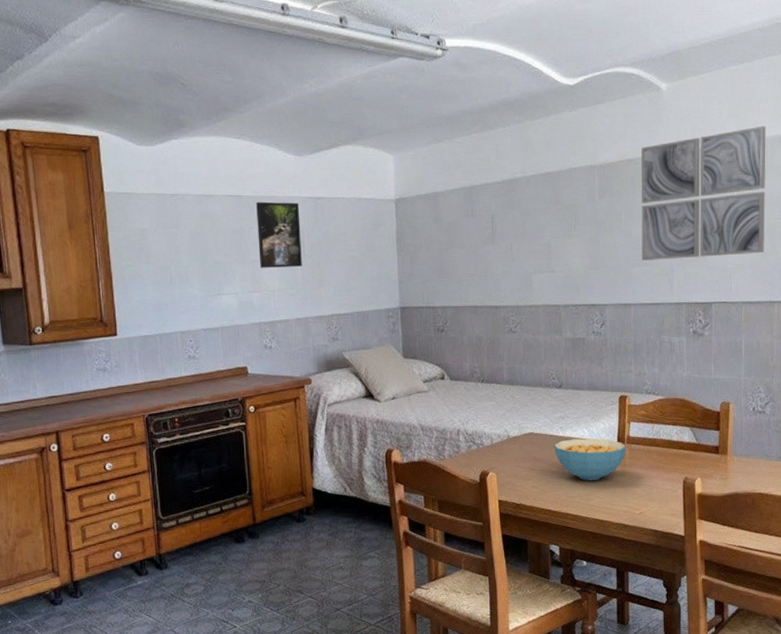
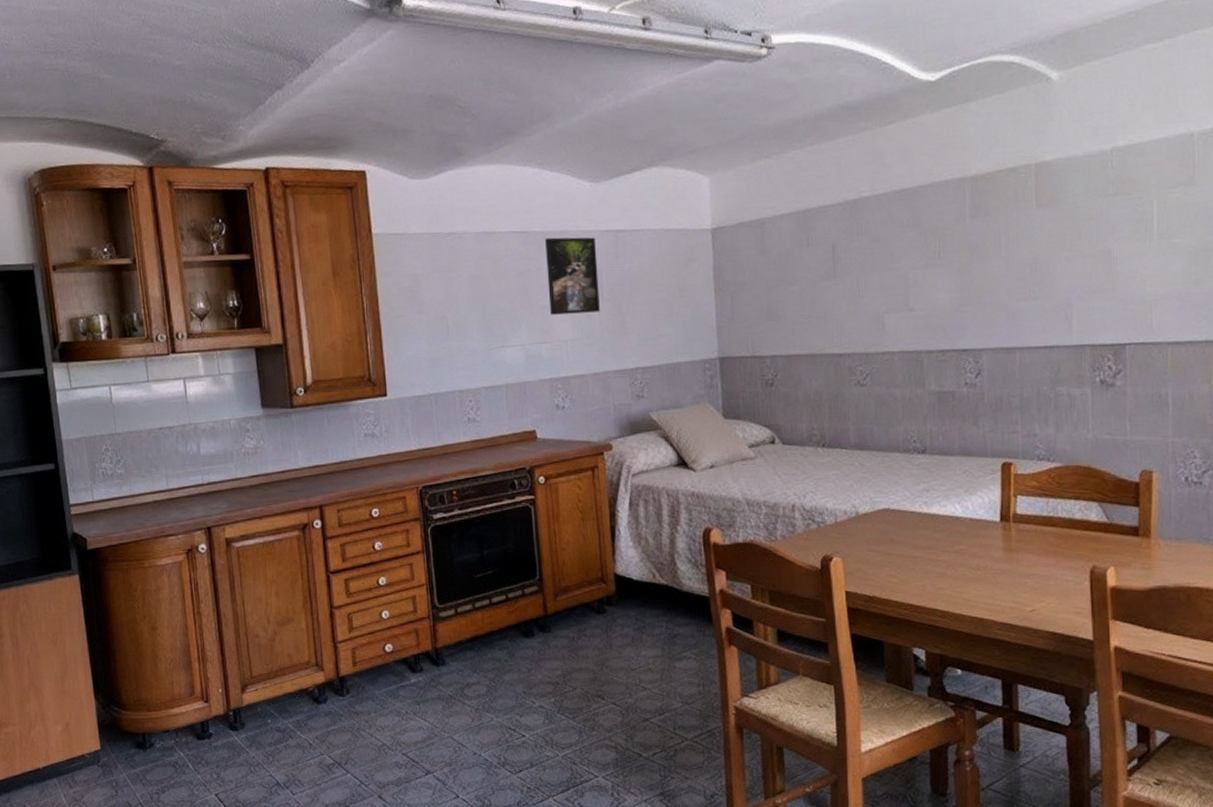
cereal bowl: present [554,438,626,481] -> none [917,515,1012,569]
wall art: present [641,126,766,261] -> none [1026,117,1198,293]

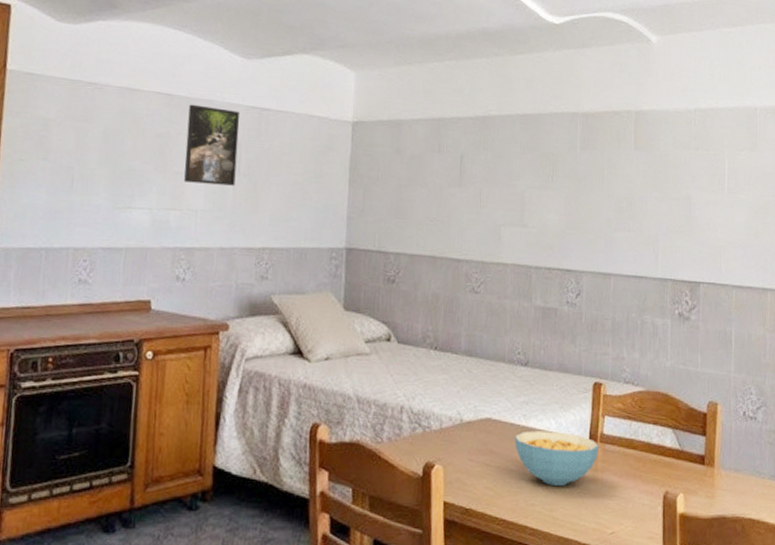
cereal bowl: none [917,515,1012,569] -> present [515,431,599,486]

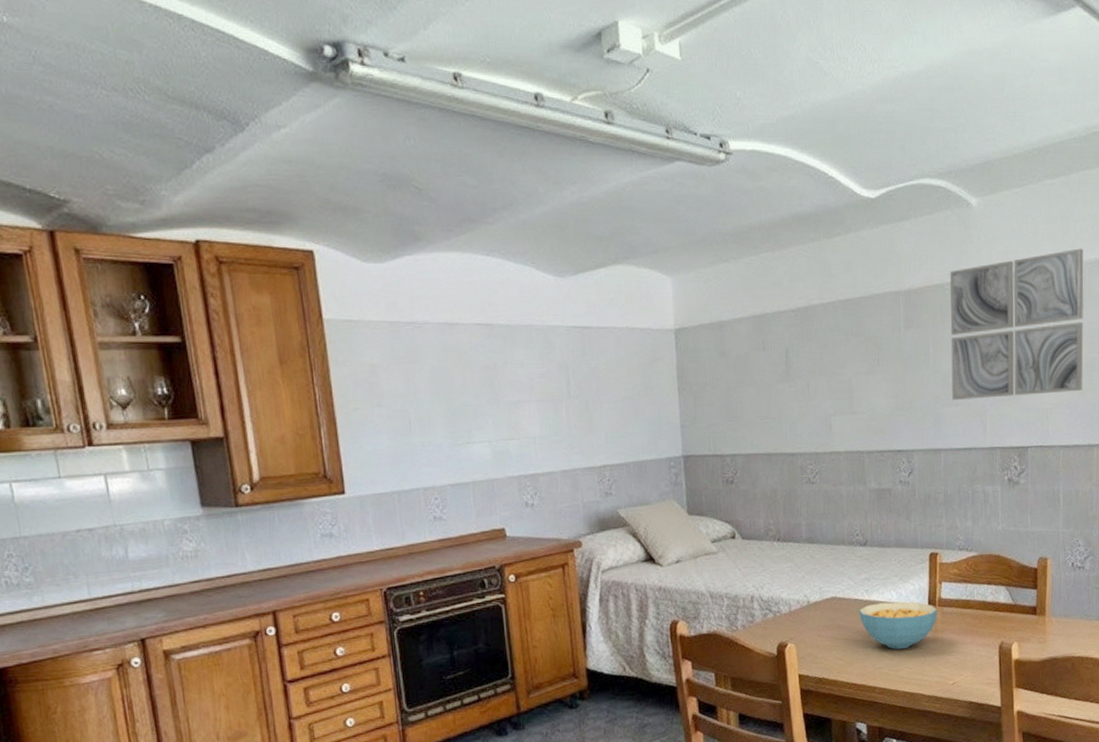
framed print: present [184,104,240,186] -> none [510,331,567,411]
wall art: none [625,94,759,233] -> present [950,248,1084,400]

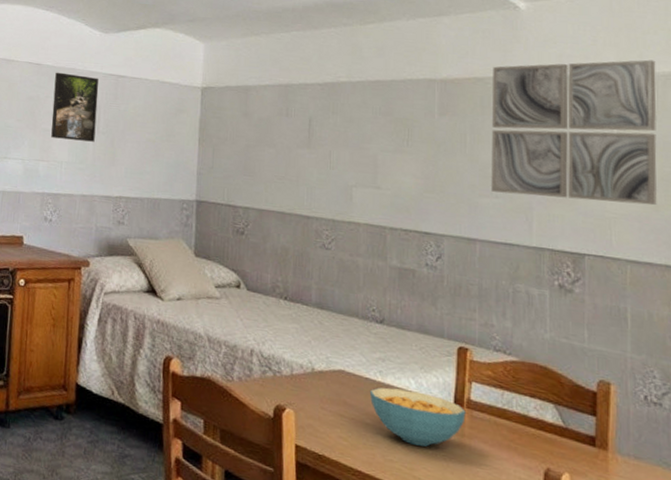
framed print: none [510,331,567,411] -> present [51,72,99,142]

